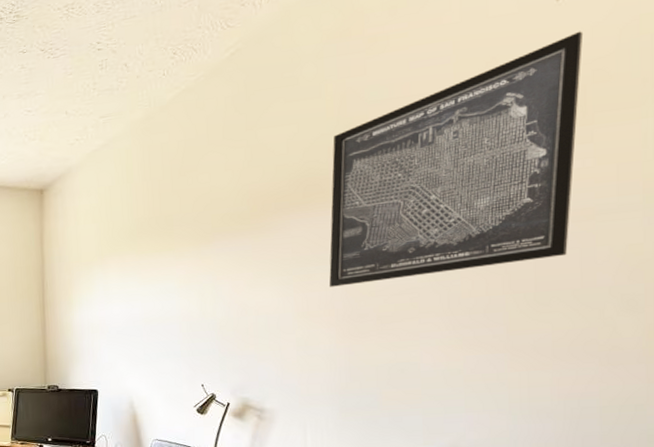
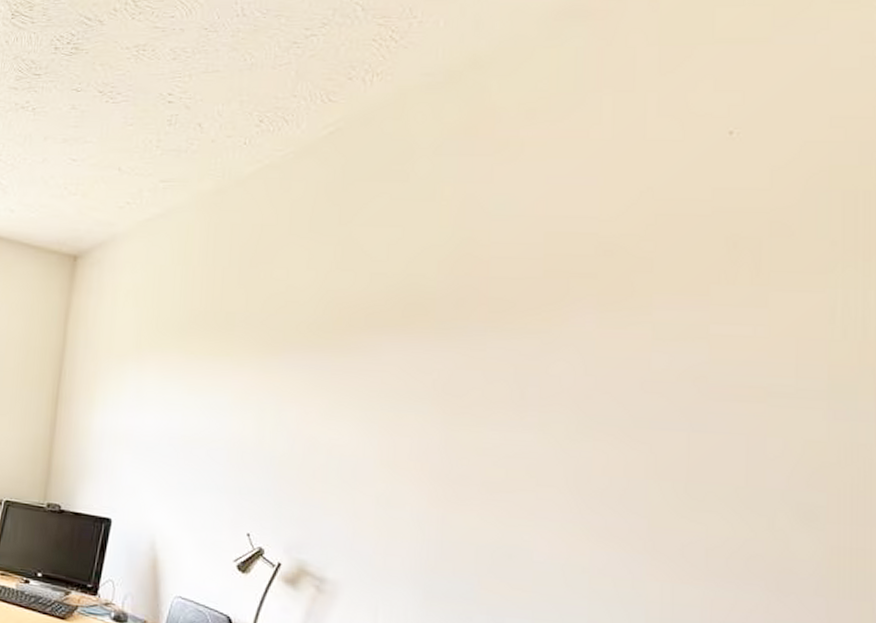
wall art: present [328,31,584,287] -> none [424,173,761,443]

